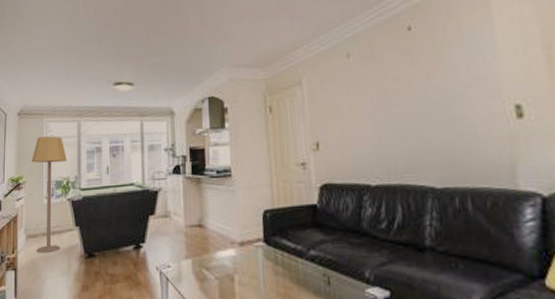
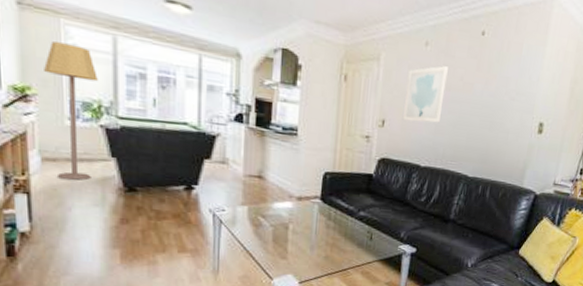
wall art: none [335,72,382,140] -> present [402,66,448,124]

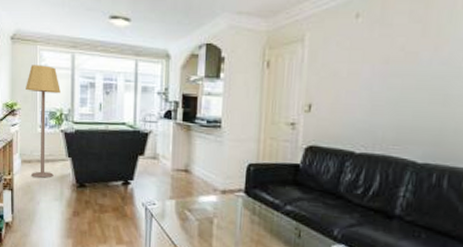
wall art: present [402,66,448,124] -> none [331,37,385,104]

